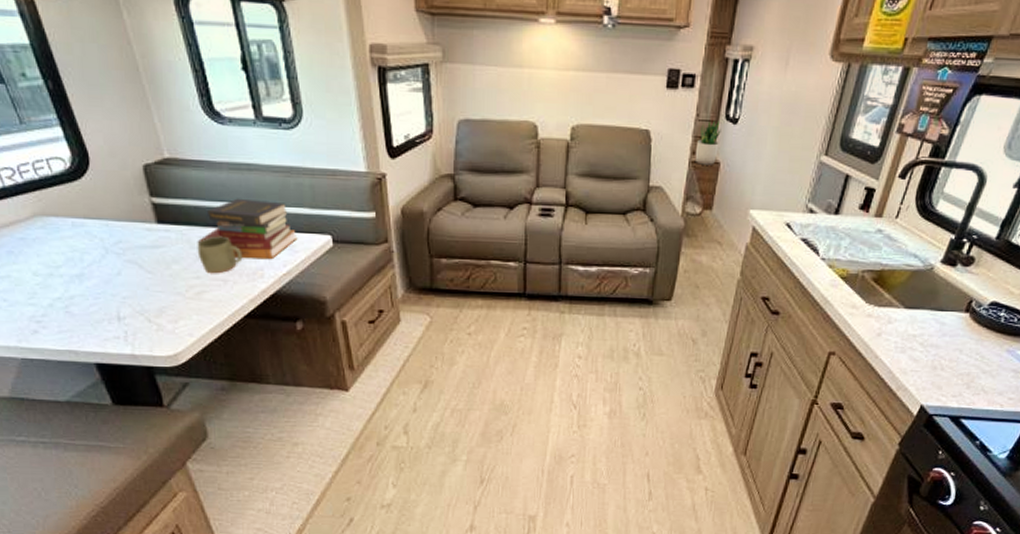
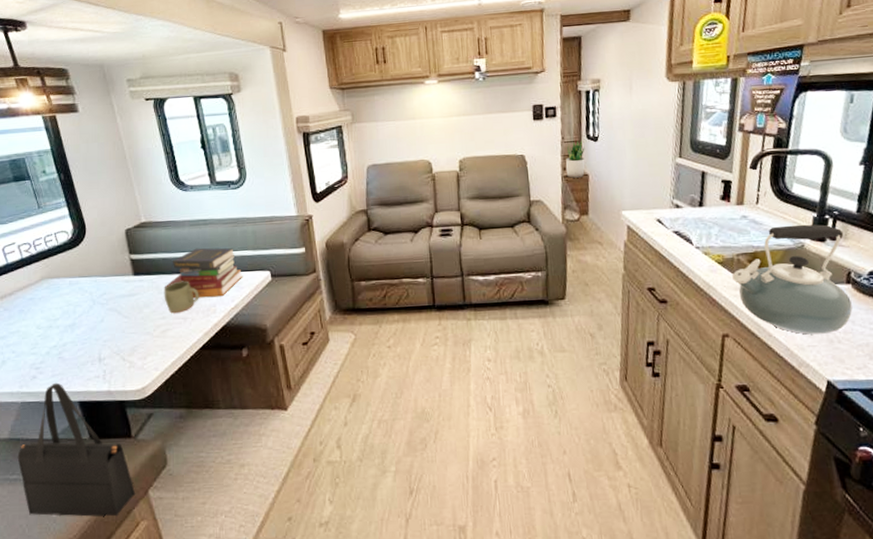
tote bag: none [23,340,172,486] -> present [17,382,136,517]
kettle: none [852,245,976,361] -> present [732,224,853,335]

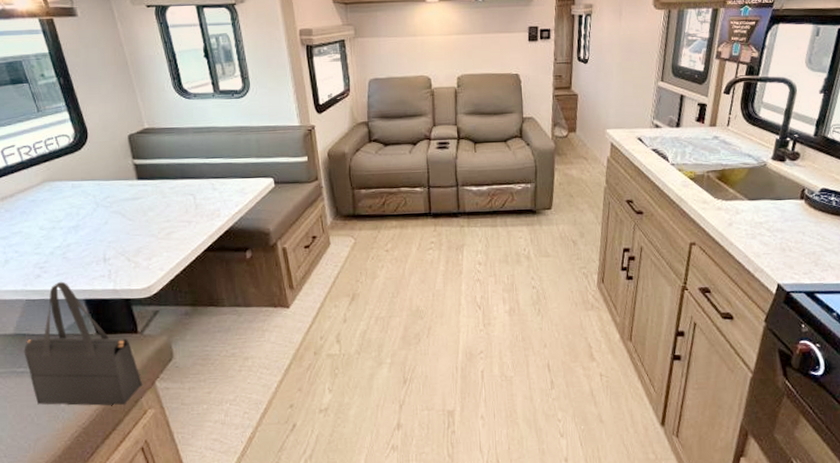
books: present [164,248,243,298] -> none [168,154,247,202]
mug: present [164,280,199,313] -> none [168,186,204,216]
planter: present [565,140,586,178] -> none [557,62,576,97]
kettle: present [732,224,853,335] -> none [702,145,804,244]

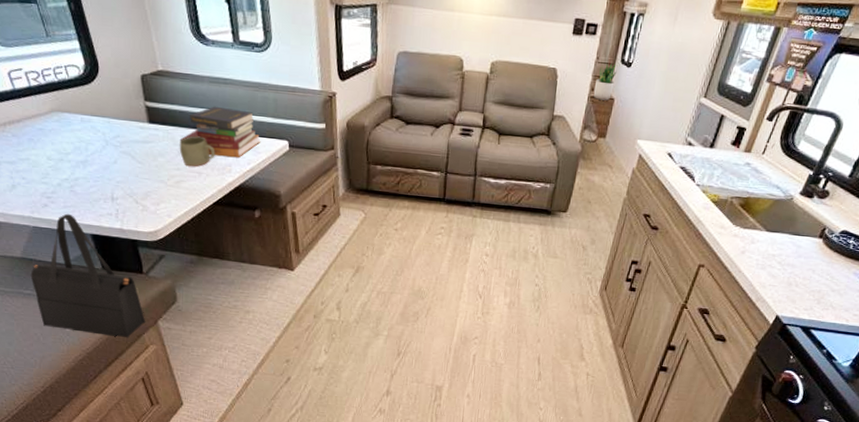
books: none [168,154,247,202] -> present [179,106,261,157]
mug: none [168,186,204,216] -> present [179,136,215,166]
planter: none [557,62,576,97] -> present [593,63,617,101]

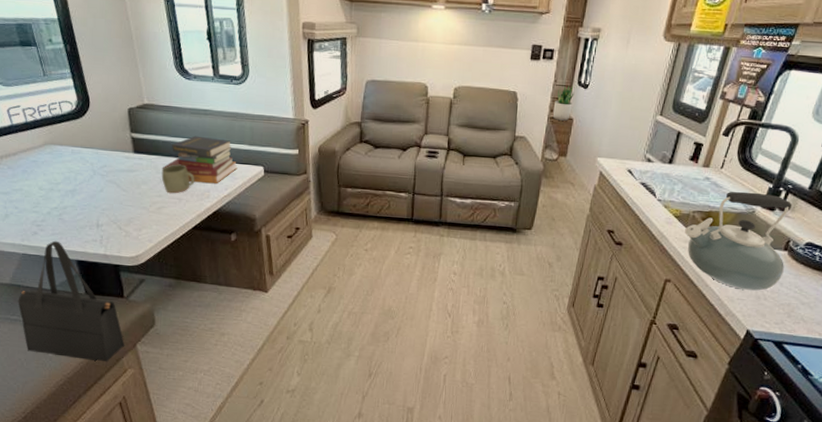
kettle: none [721,178,830,278] -> present [685,191,791,292]

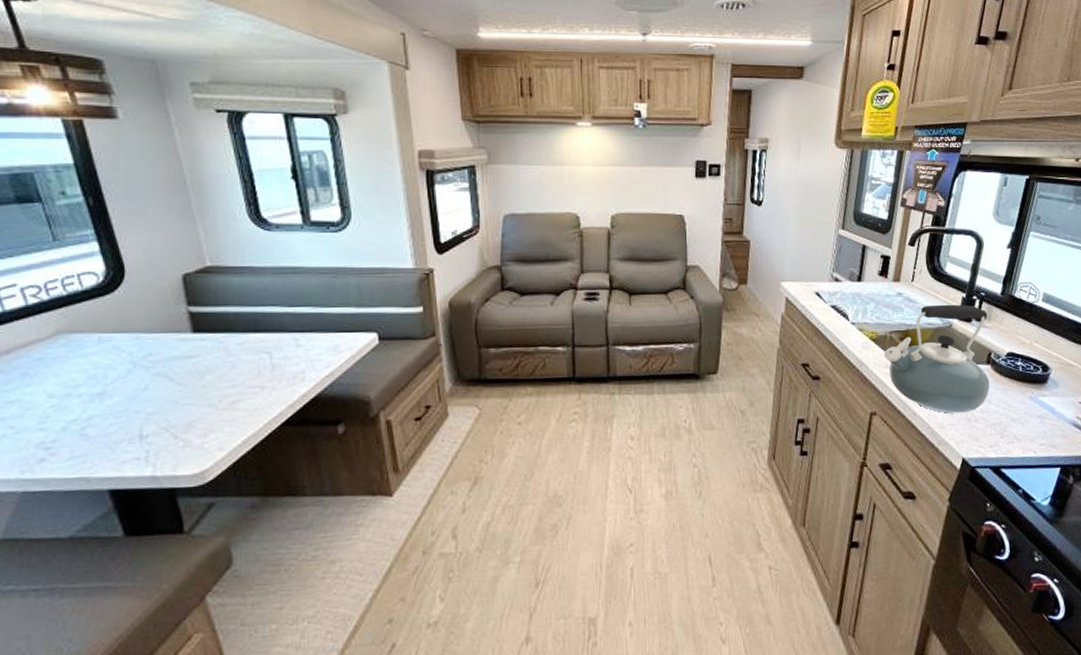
tote bag: present [18,240,125,363] -> none [14,466,188,635]
mug: present [161,164,195,193] -> none [234,341,283,380]
books: present [162,135,238,183] -> none [234,301,342,362]
planter: present [552,85,575,121] -> none [726,203,748,244]

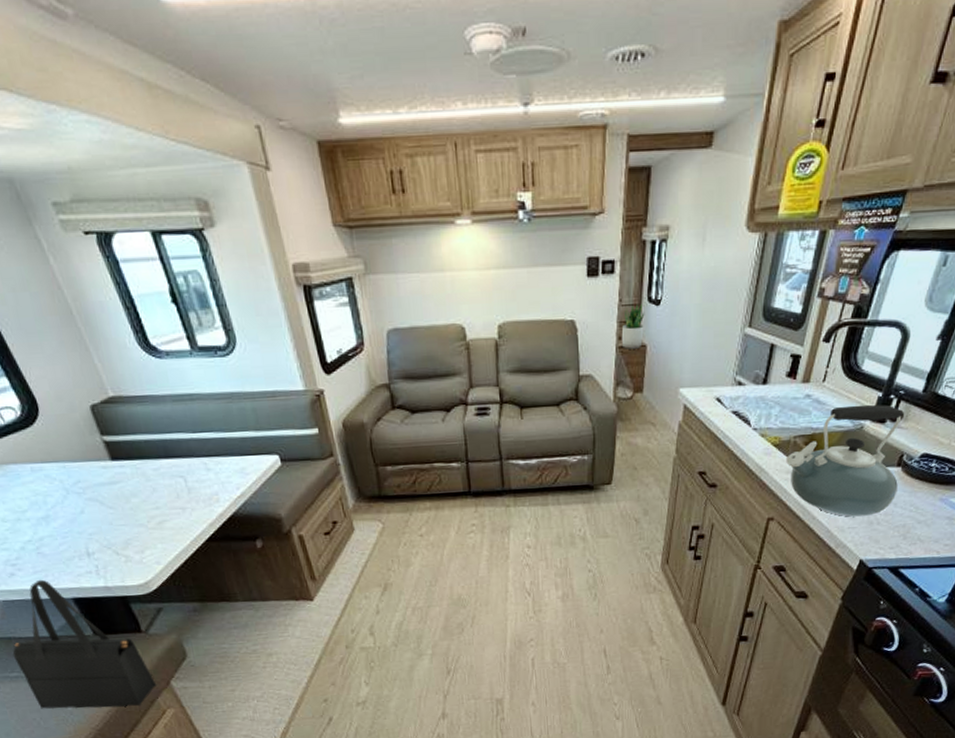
tote bag: none [14,466,188,635] -> present [12,579,157,709]
planter: none [726,203,748,244] -> present [621,303,645,349]

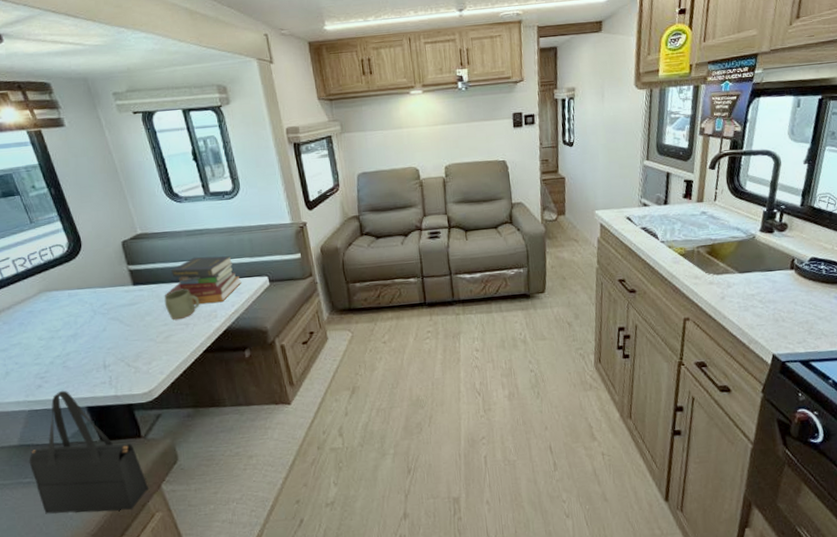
books: none [151,428,247,485] -> present [164,256,242,304]
mug: none [152,466,197,502] -> present [164,288,200,319]
planter: present [621,303,645,349] -> none [543,146,562,181]
kettle: present [786,404,904,518] -> none [693,217,795,316]

